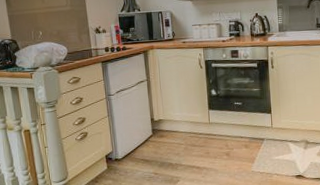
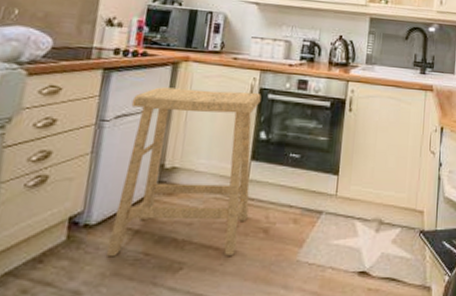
stool: none [124,64,214,177] -> present [105,87,261,257]

